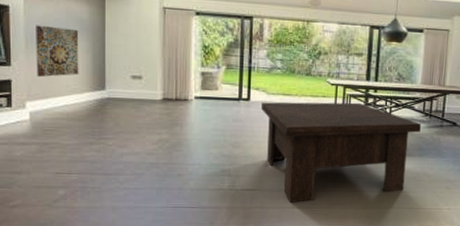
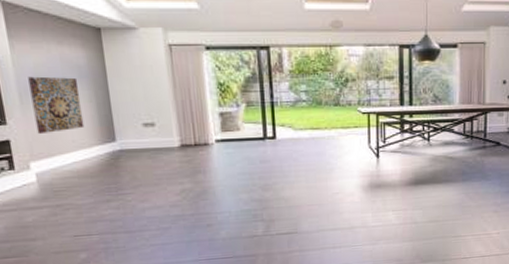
coffee table: present [261,102,421,203] -> none [289,130,462,244]

